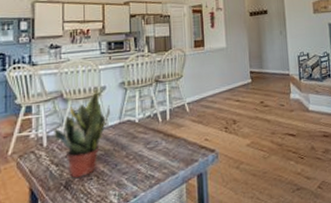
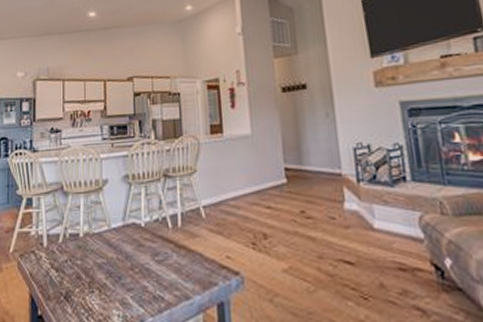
potted plant: present [54,89,110,178] -> none [54,182,113,288]

